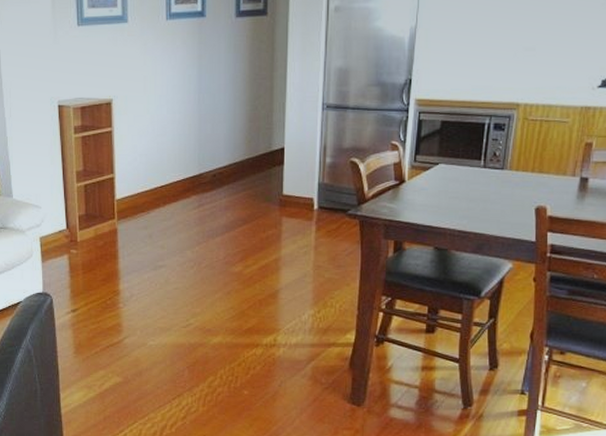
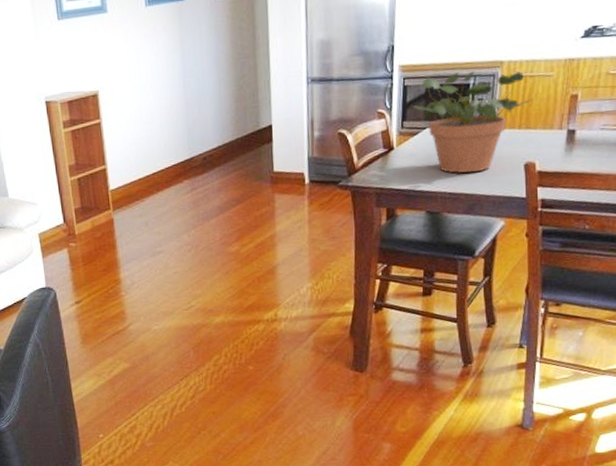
potted plant: none [426,111,548,212] -> present [412,71,534,173]

